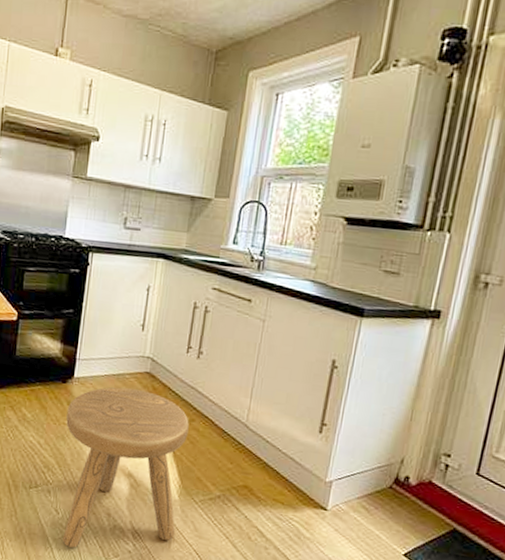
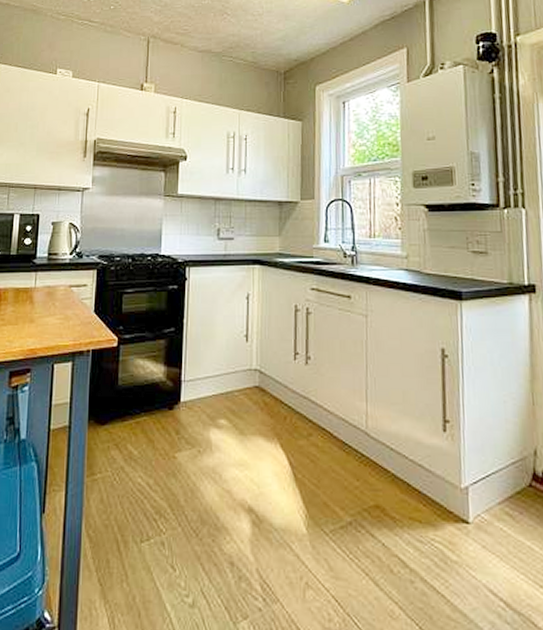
stool: present [62,387,189,548] -> none [176,407,309,614]

